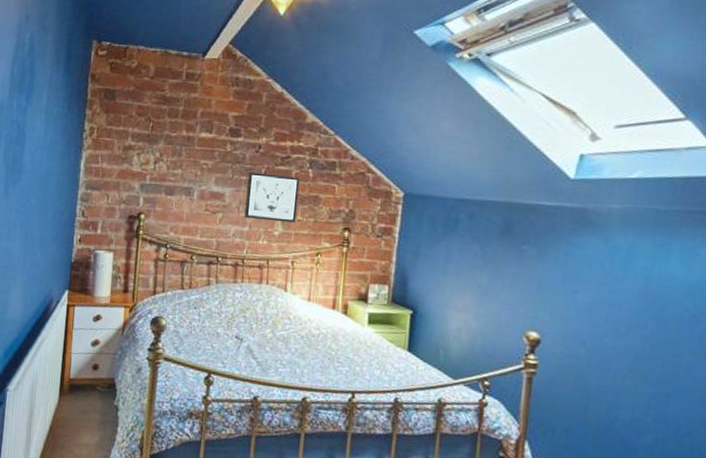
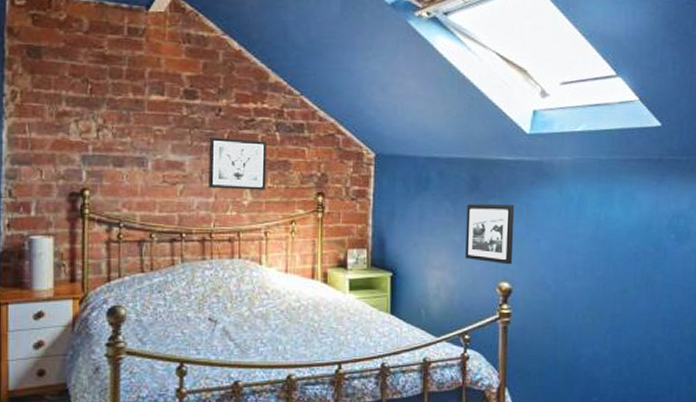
picture frame: none [491,248,551,315] -> present [465,204,515,265]

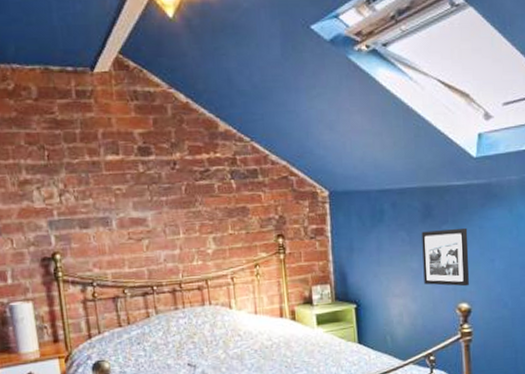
wall art: present [208,138,267,190] -> none [168,190,227,241]

